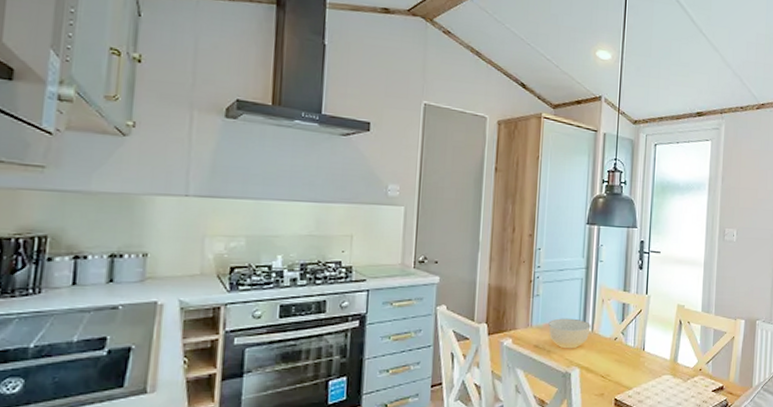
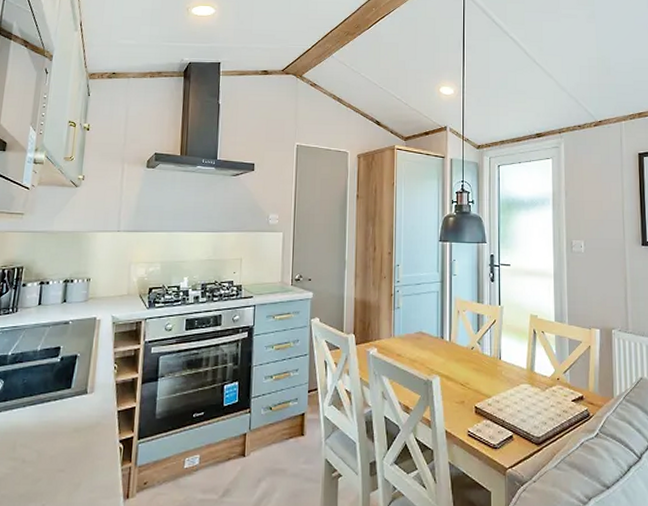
bowl: present [548,318,591,349] -> none [409,329,448,358]

